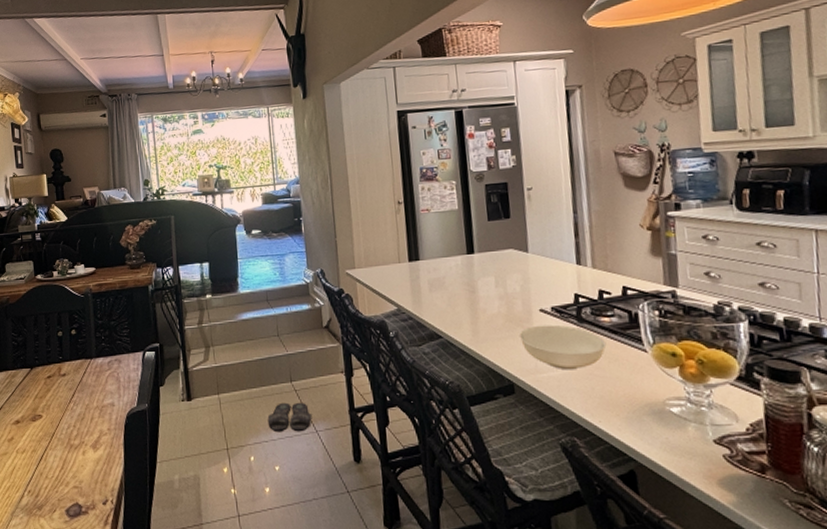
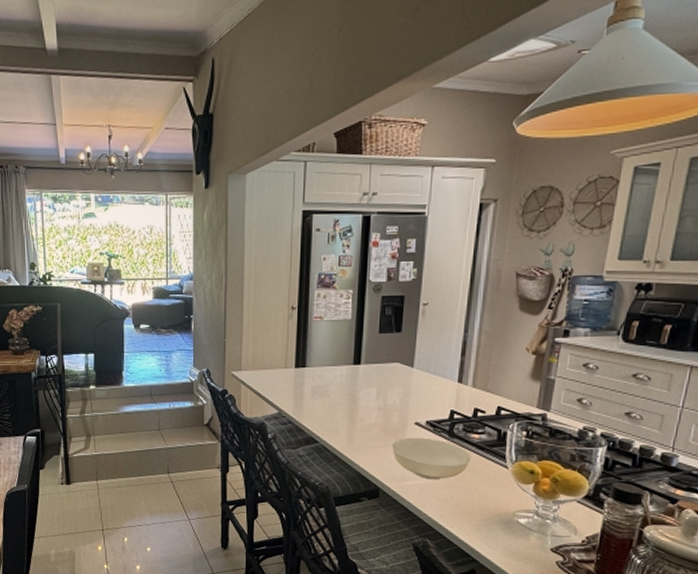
slippers: present [267,402,312,433] -> none [143,492,186,519]

